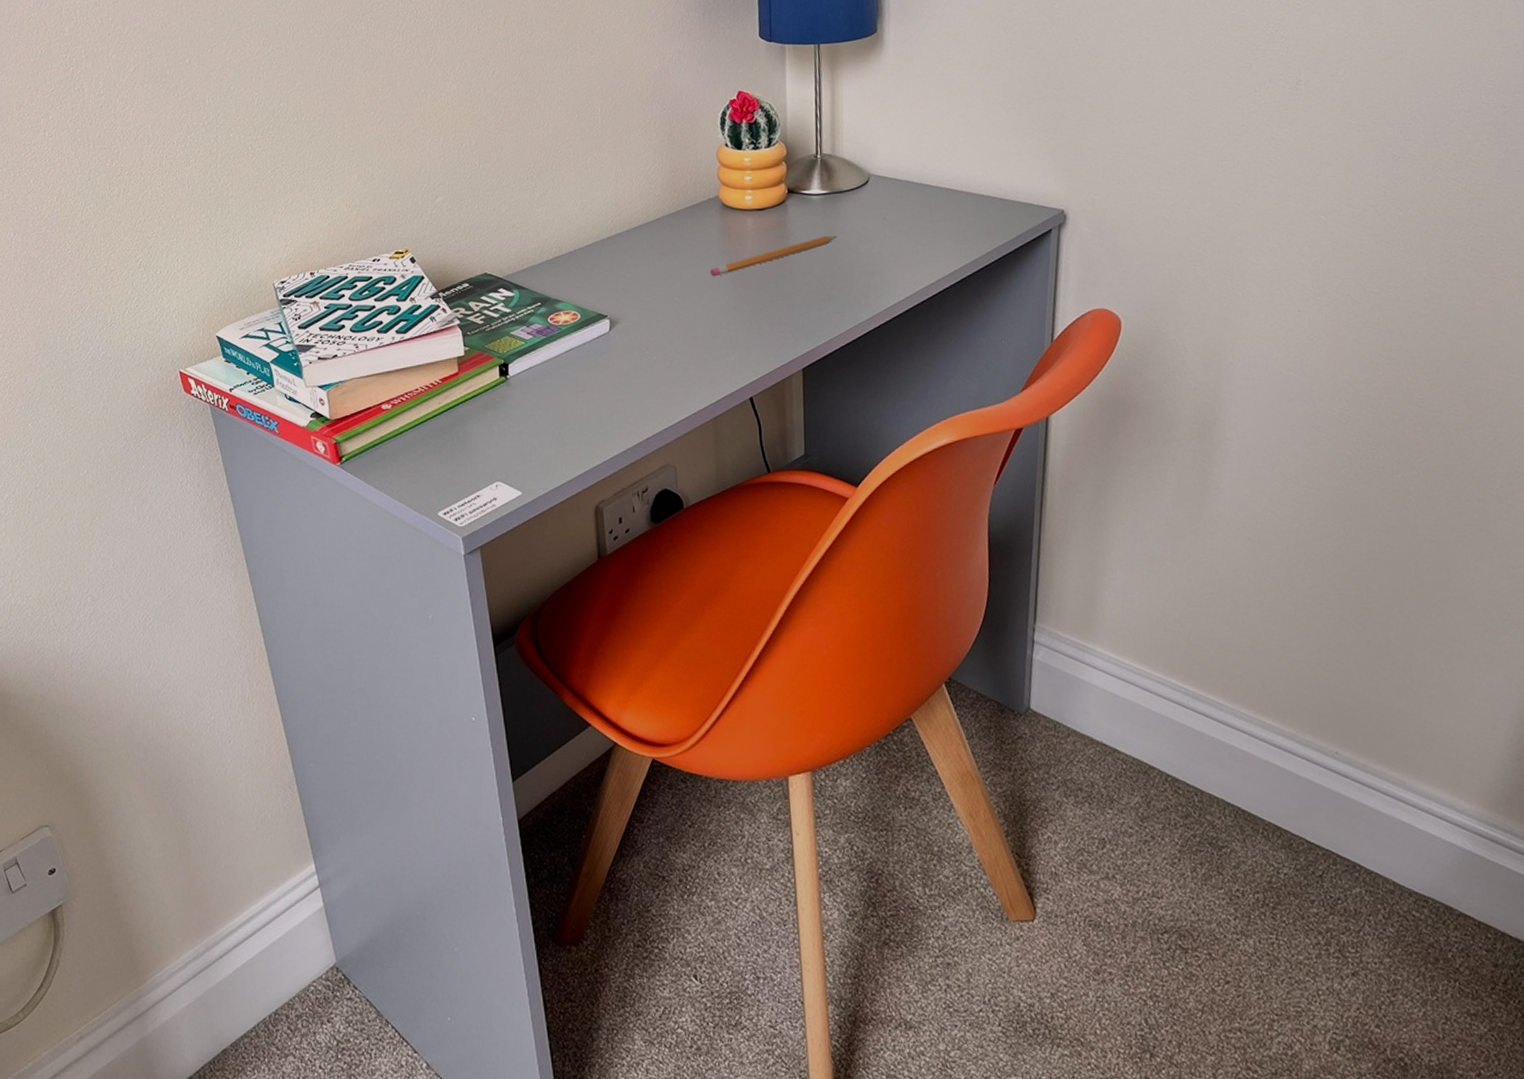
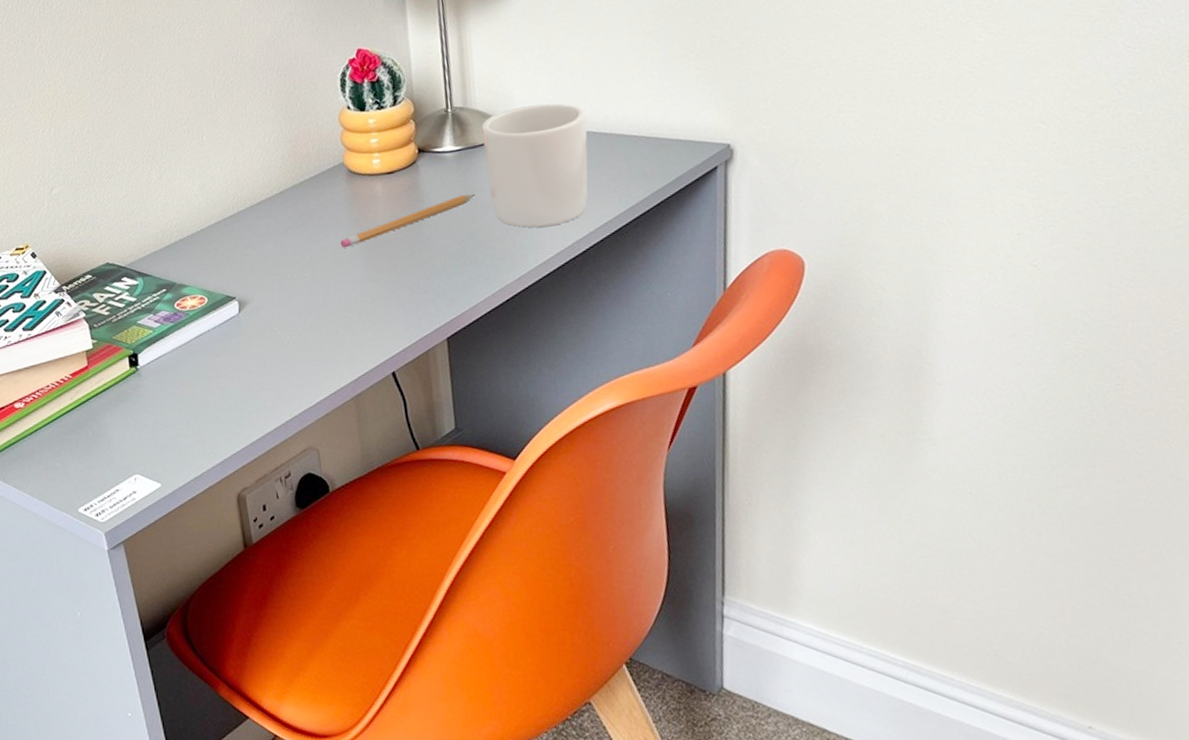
mug: none [847,158,941,272] -> present [481,103,589,228]

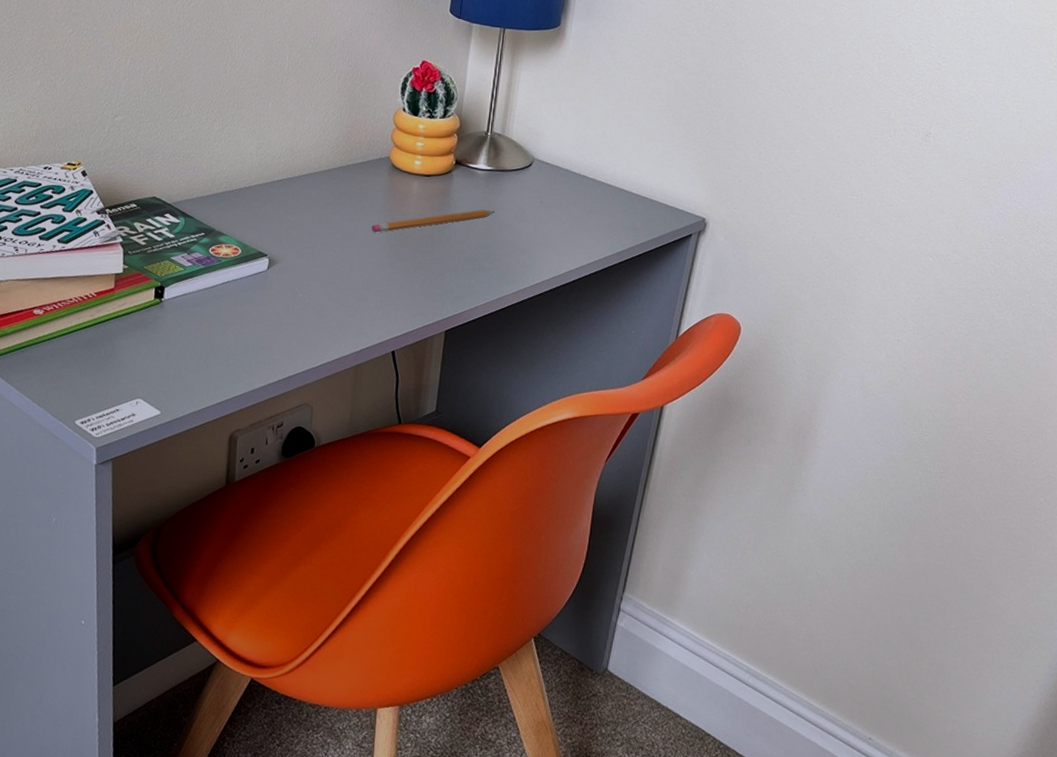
mug: present [481,103,589,228] -> none [507,145,599,254]

